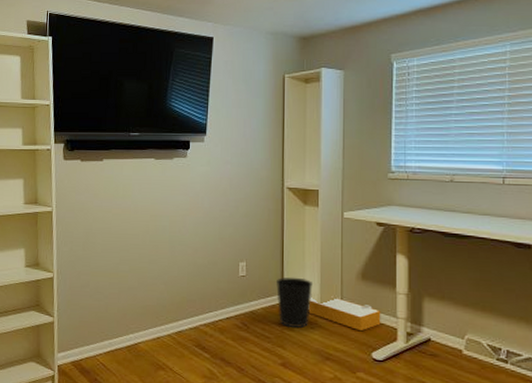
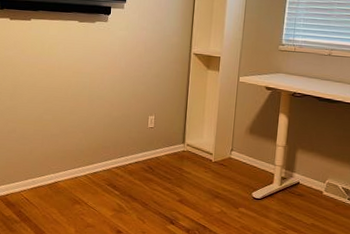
wastebasket: present [275,277,312,328] -> none [178,129,209,172]
storage bin: present [308,292,381,332] -> none [204,143,263,176]

